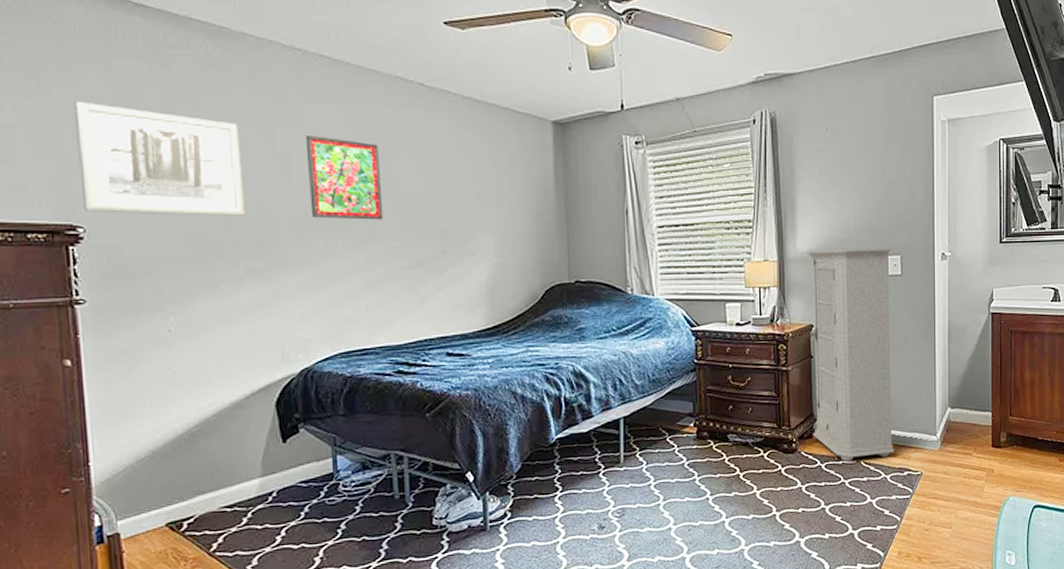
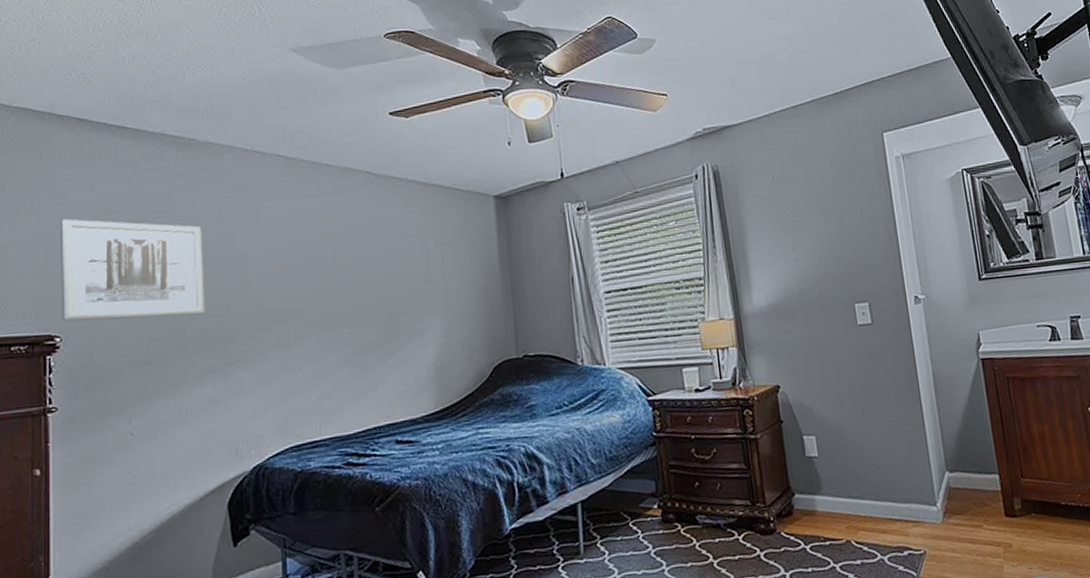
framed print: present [305,136,384,220] -> none [262,230,334,311]
cabinet: present [807,248,894,461] -> none [765,296,889,541]

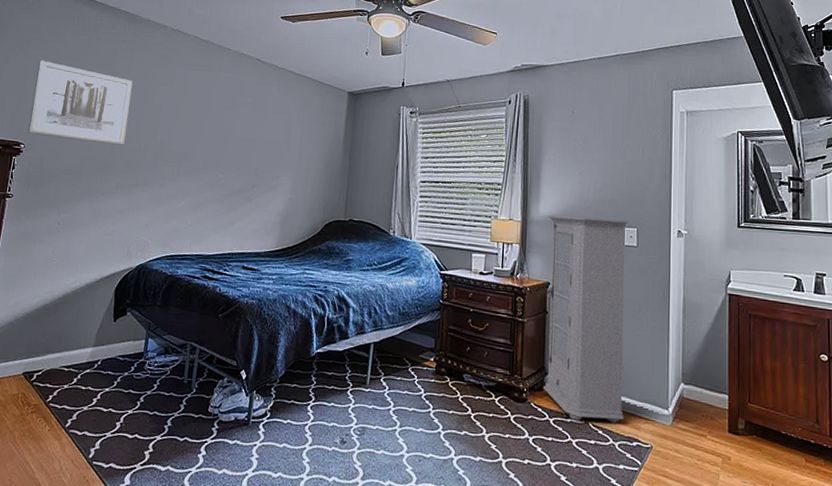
cabinet: none [765,296,889,541] -> present [543,215,628,423]

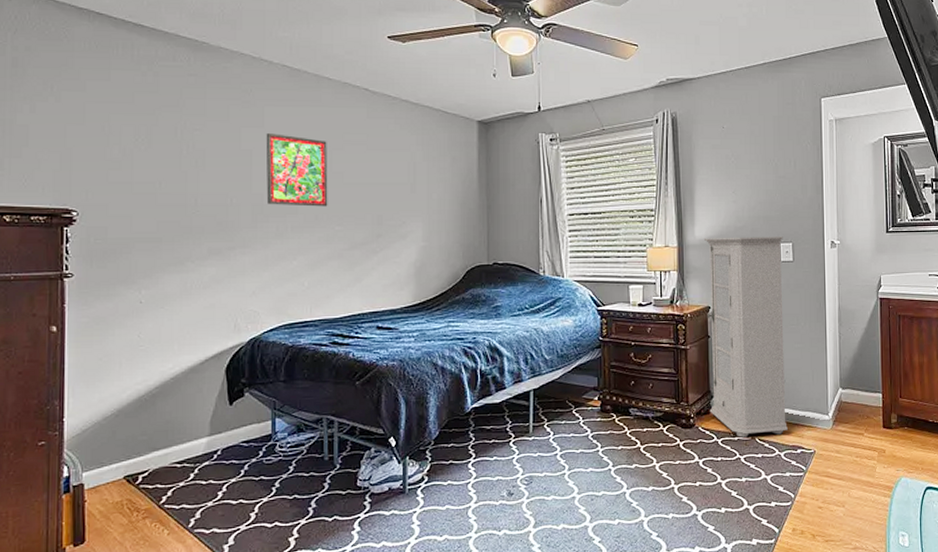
wall art: present [28,60,133,146] -> none [78,104,212,203]
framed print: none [167,91,222,157] -> present [266,133,328,207]

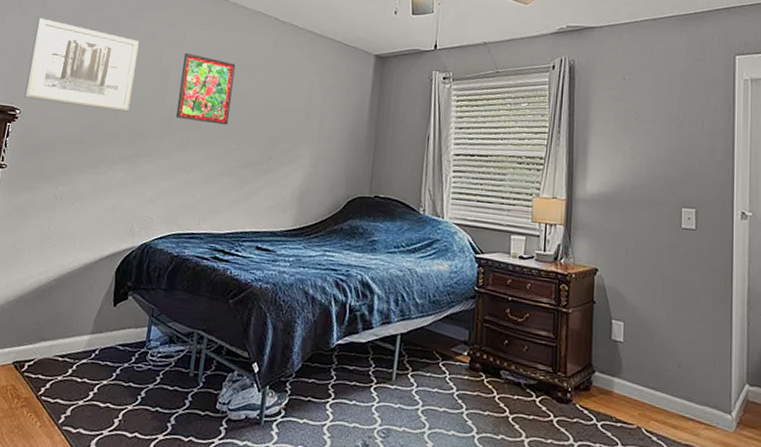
wall art: none [78,104,212,203] -> present [24,17,140,112]
cabinet: present [705,236,788,437] -> none [589,193,685,428]

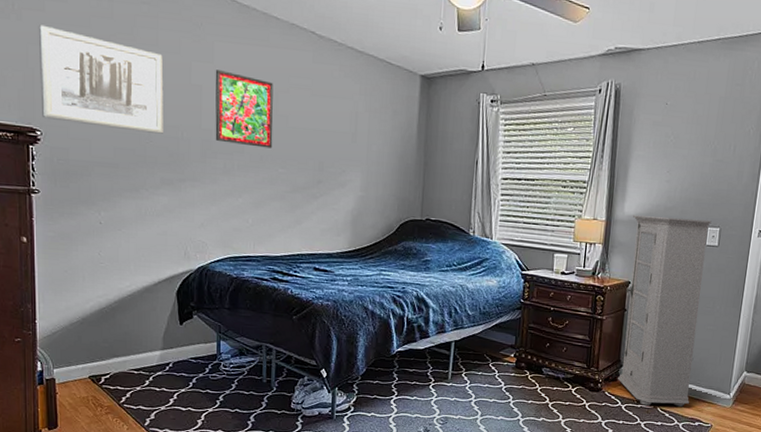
cabinet: none [589,193,685,428] -> present [617,215,712,407]

